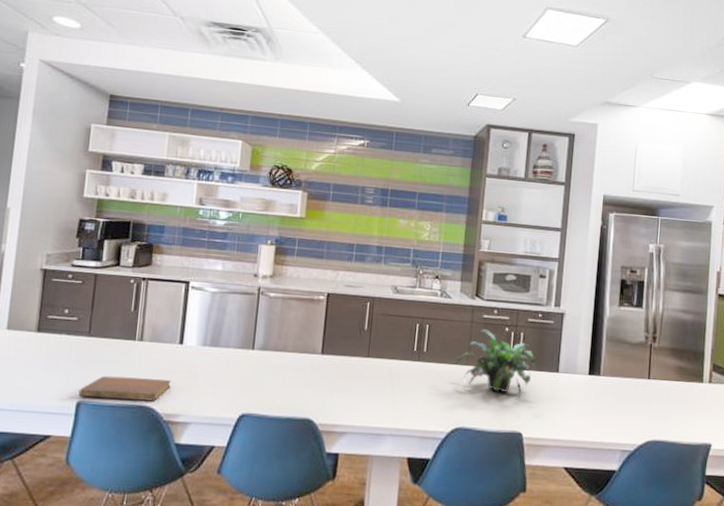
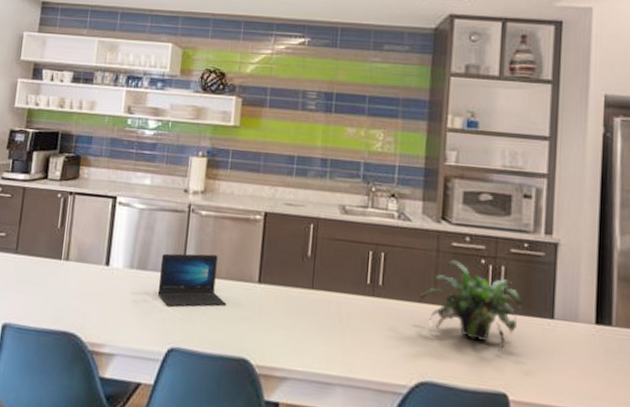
notebook: present [78,375,171,401] -> none [4,297,97,328]
laptop: none [229,331,293,379] -> present [157,253,227,308]

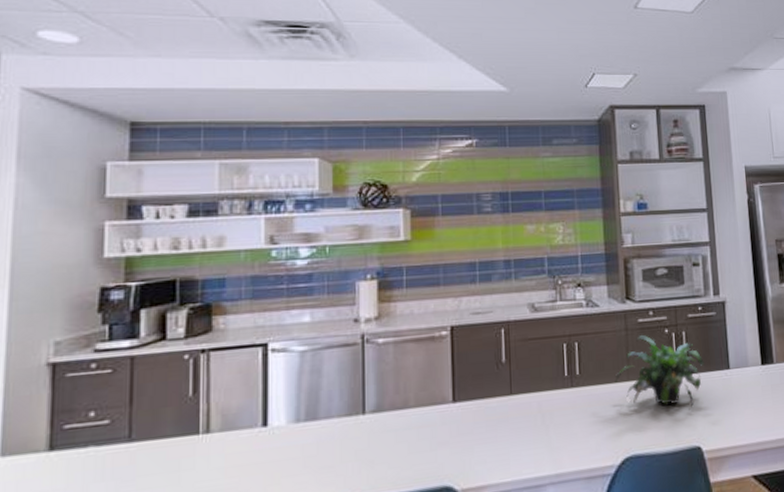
laptop: present [157,253,227,308] -> none [334,383,420,455]

